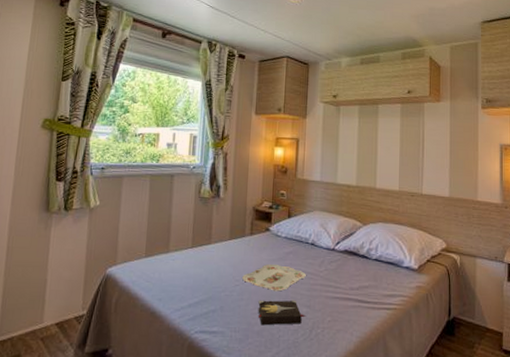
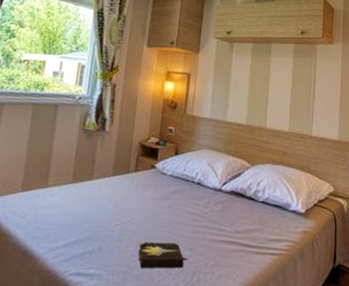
serving tray: present [242,264,306,292] -> none [124,203,191,233]

